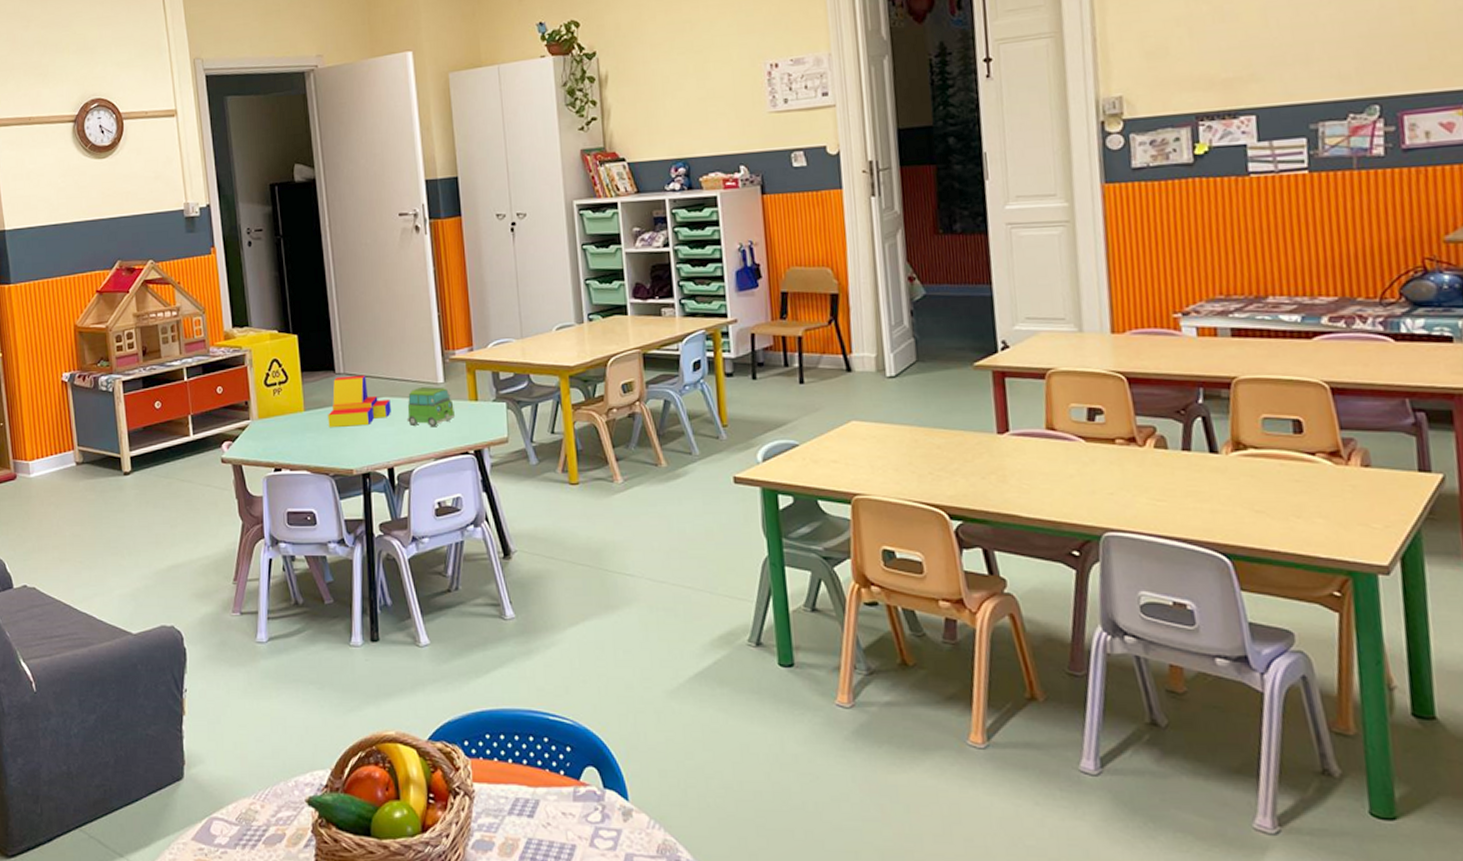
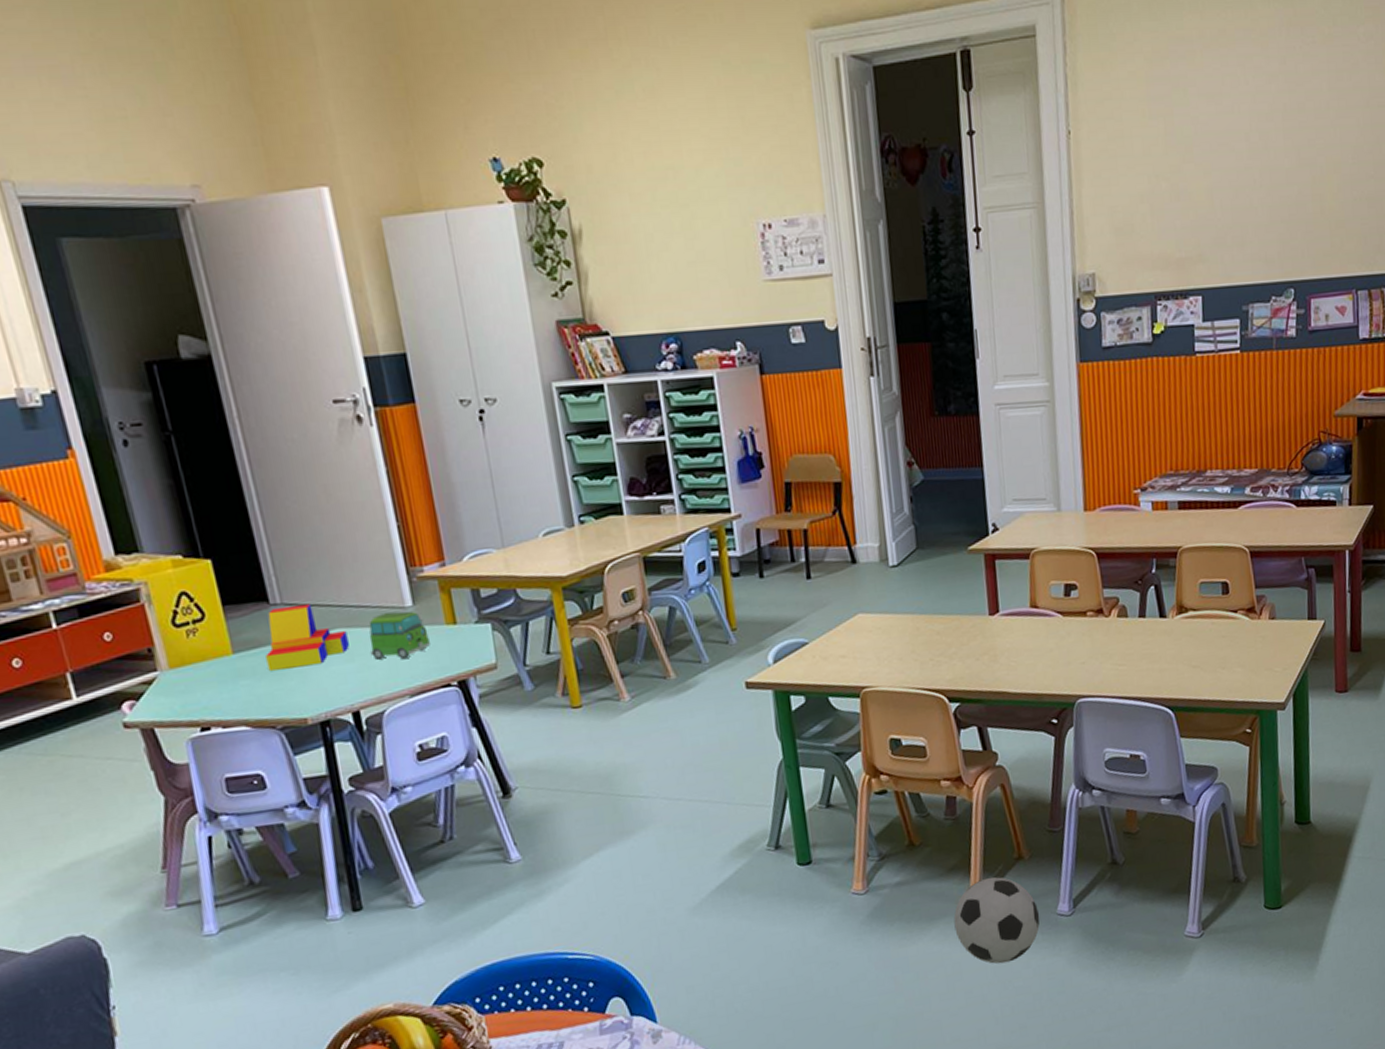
soccer ball: none [951,714,1058,816] -> present [953,876,1040,964]

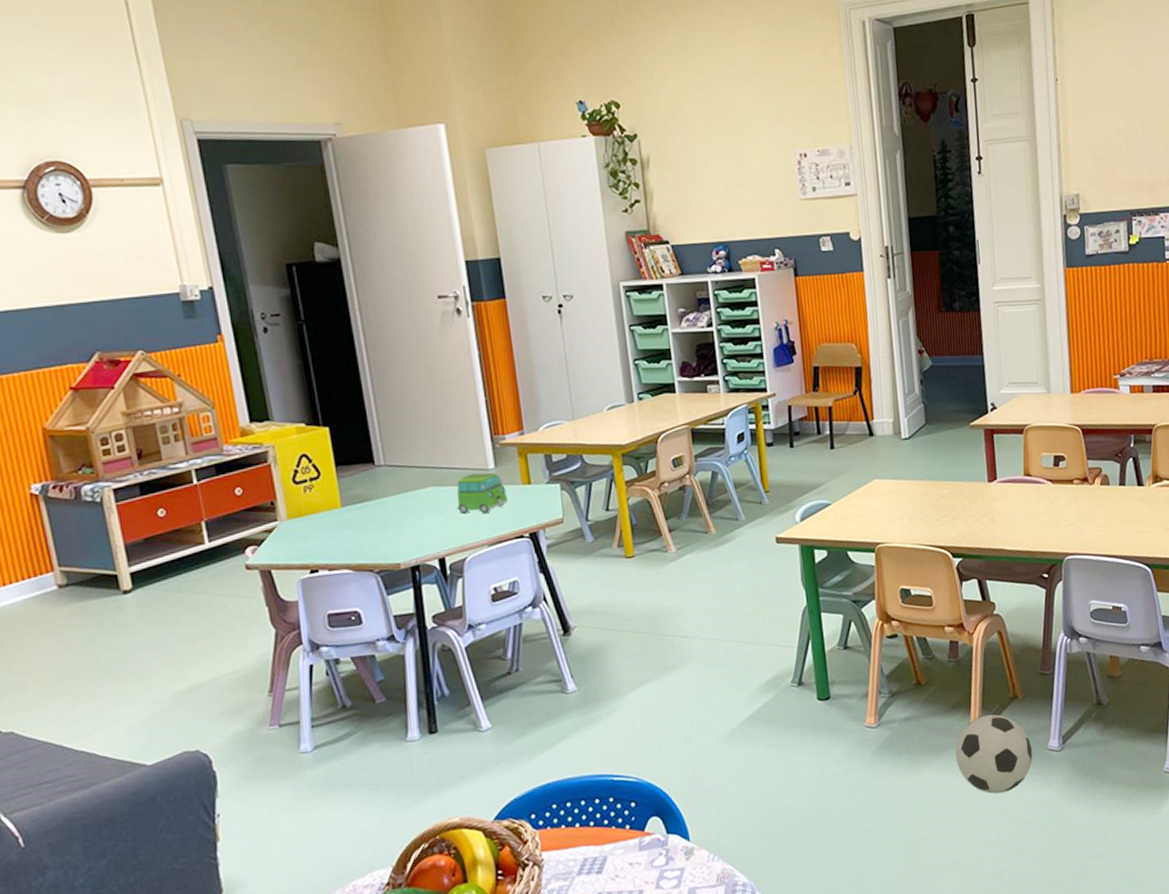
toy blocks: present [265,603,349,671] -> none [369,465,439,522]

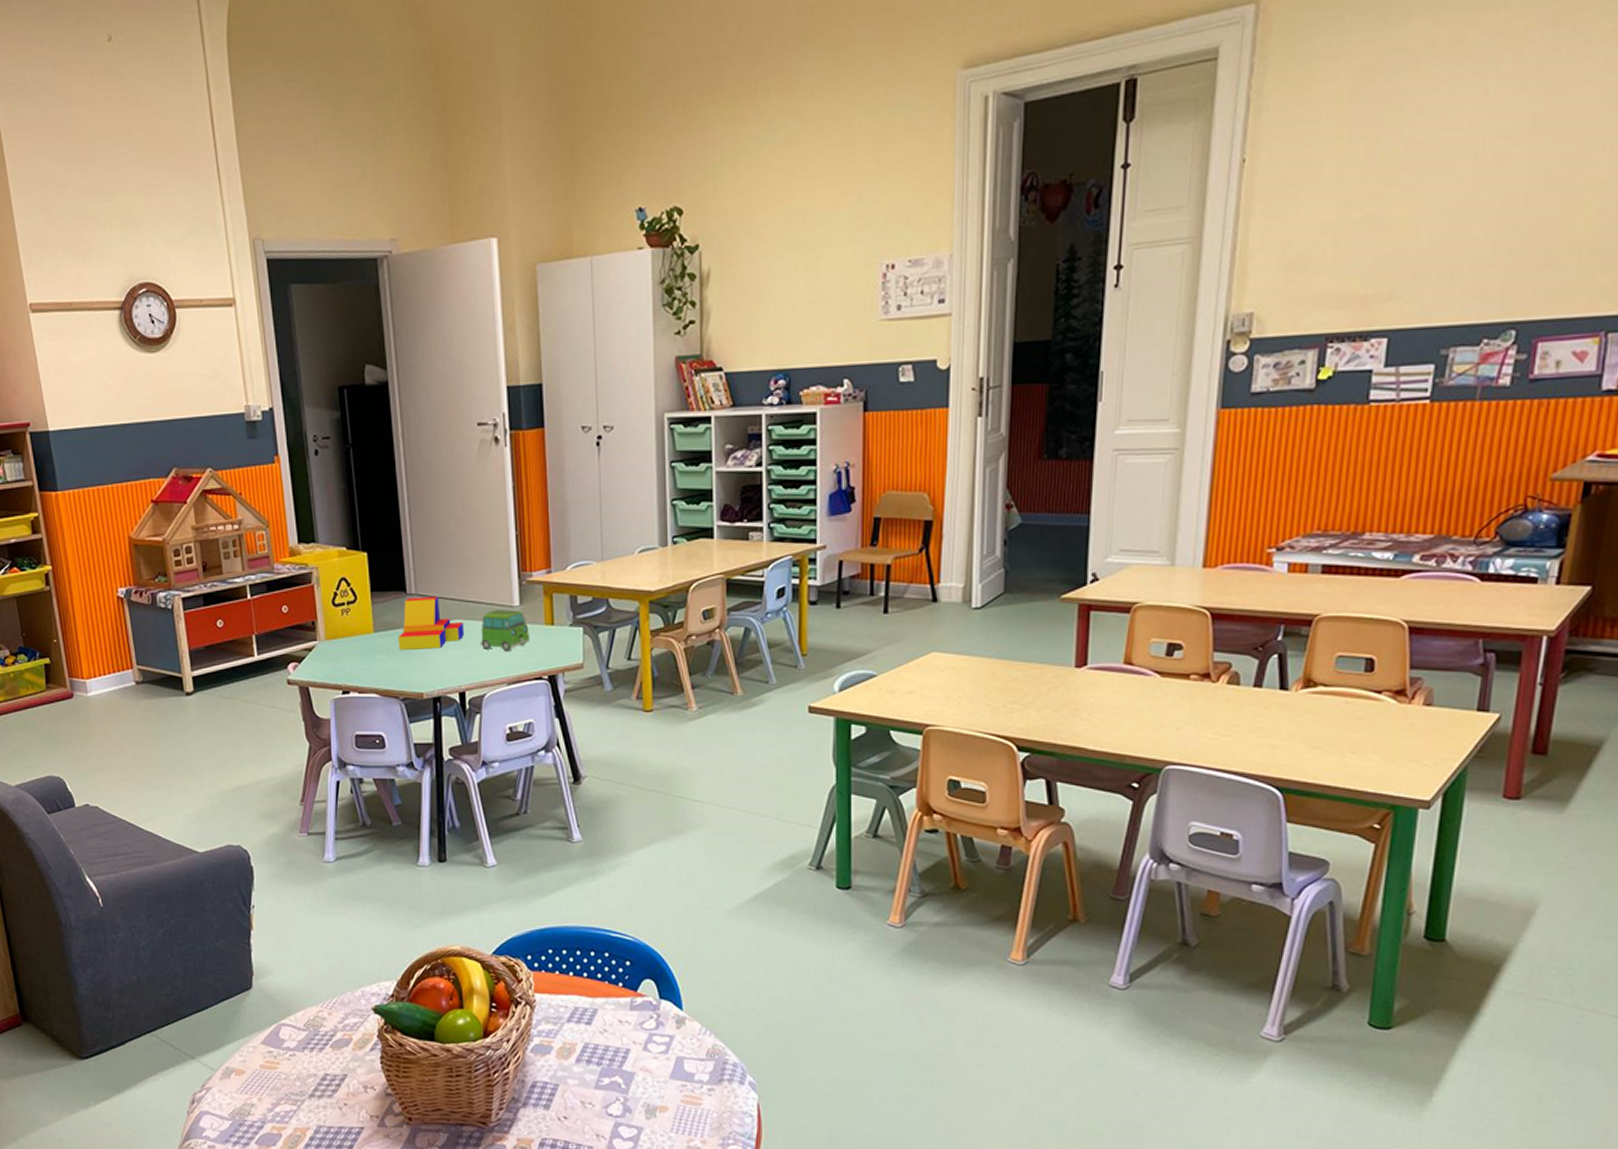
toy blocks: none [369,465,439,522] -> present [398,596,464,650]
soccer ball: present [955,714,1033,794] -> none [992,934,1089,1024]

